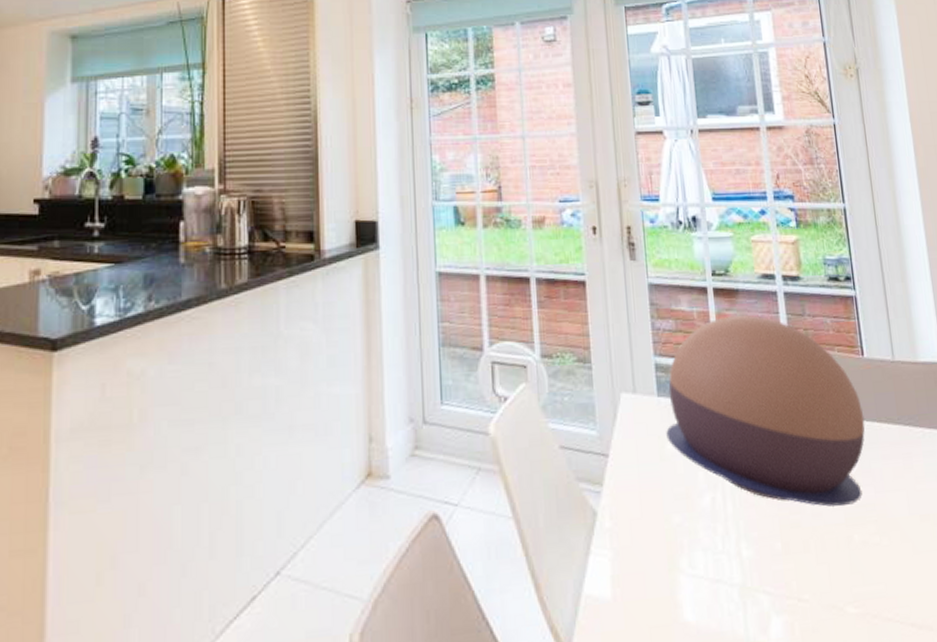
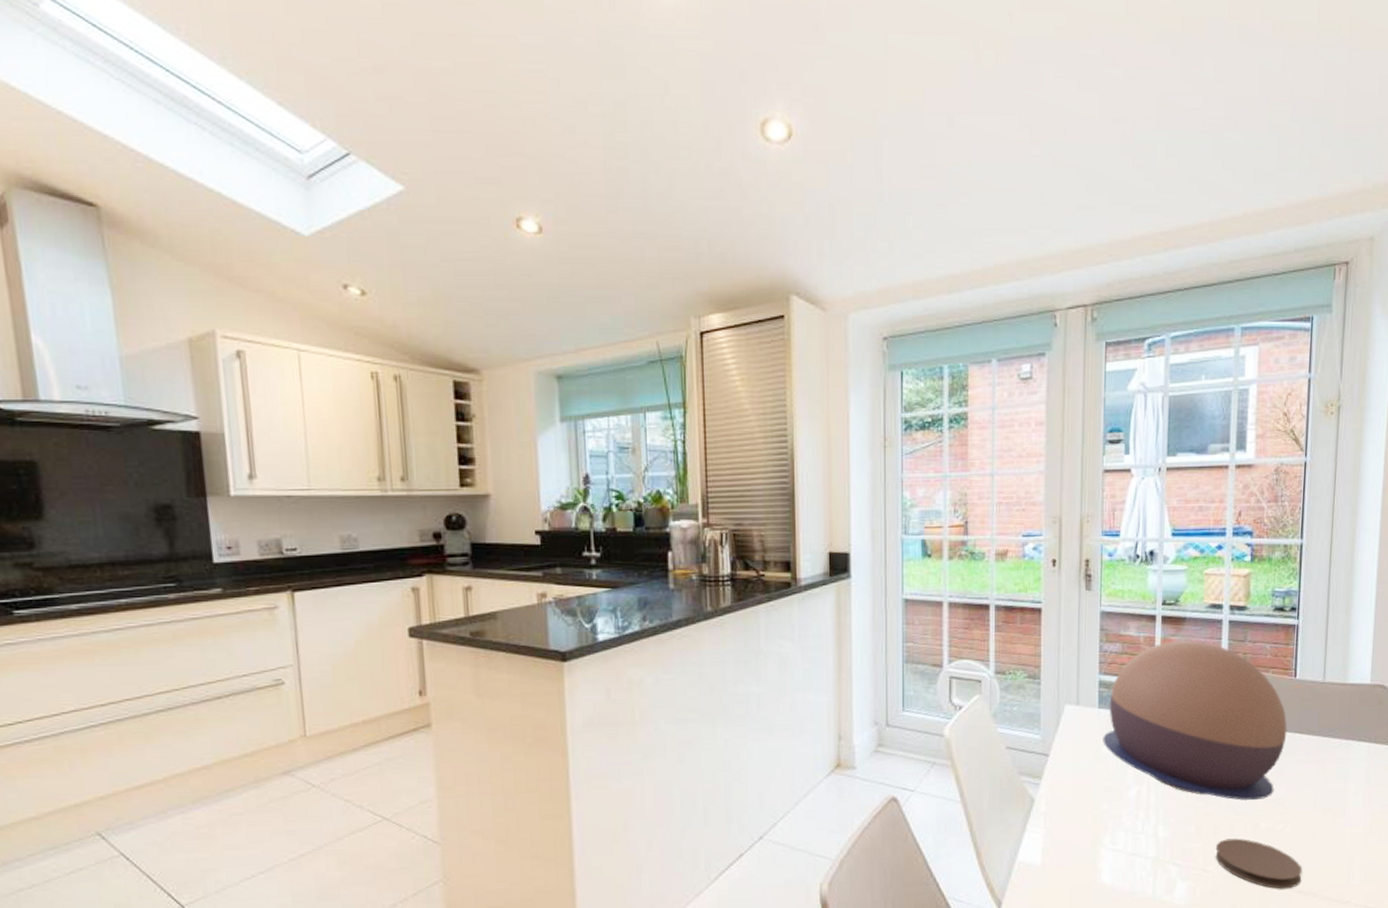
coaster: none [808,555,912,622] -> present [1215,838,1302,889]

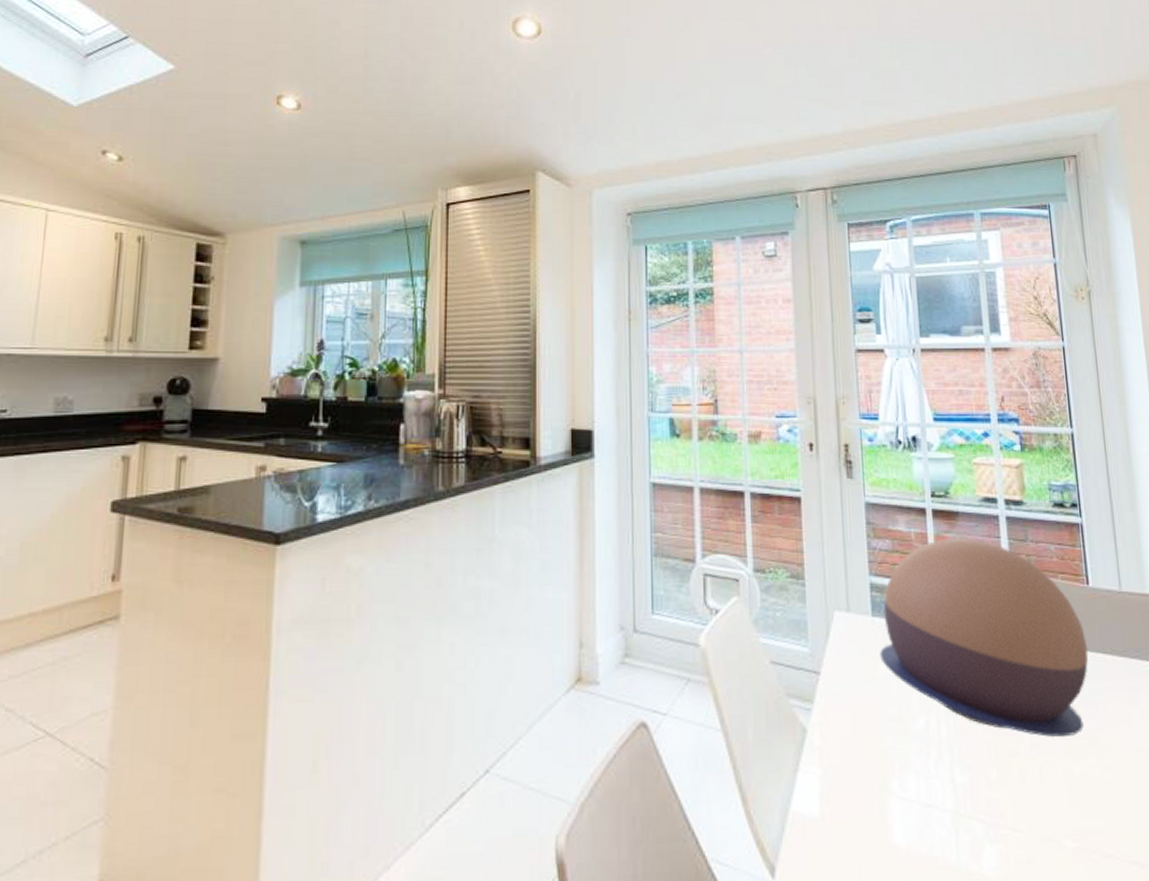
coaster: present [1215,838,1302,889] -> none [1025,787,1134,858]

